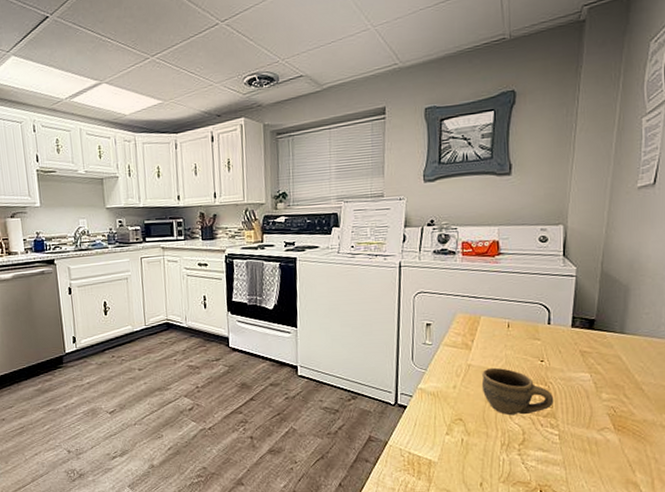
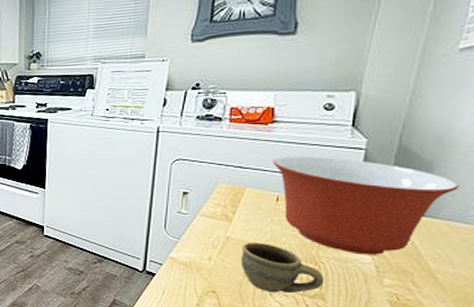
mixing bowl: none [502,284,651,373] -> present [273,156,459,255]

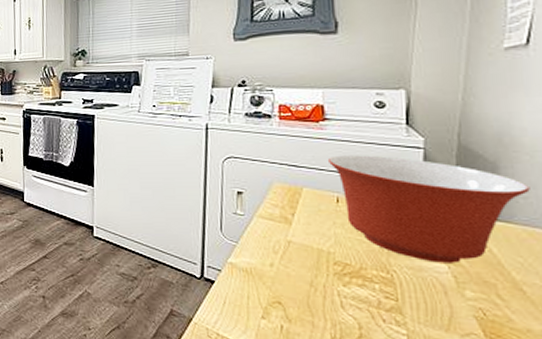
cup: present [240,242,325,294] -> none [305,247,400,306]

